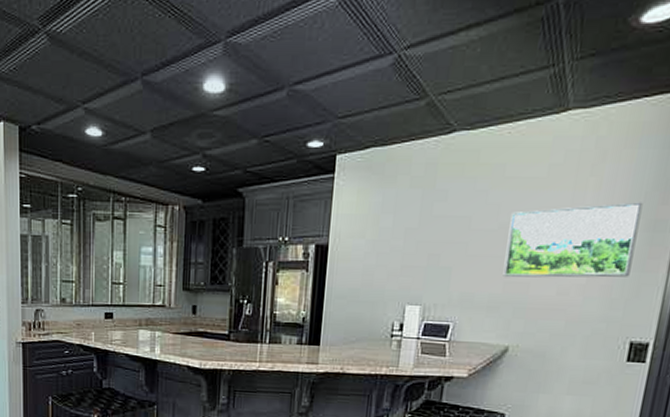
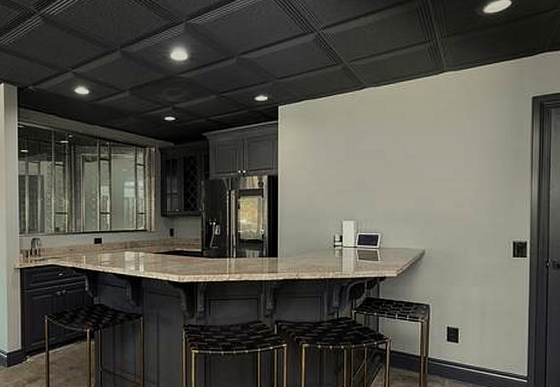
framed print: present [503,202,643,278] -> none [413,137,506,196]

